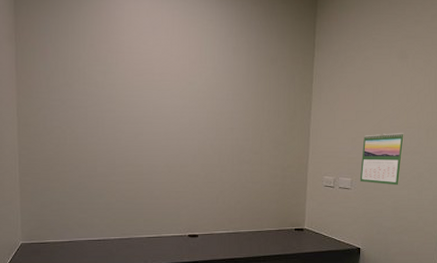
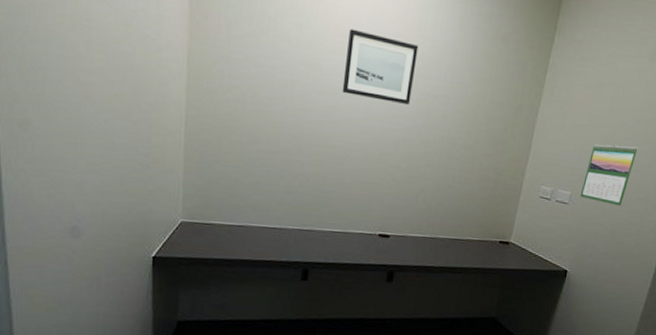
wall art: none [143,69,202,123] -> present [342,28,419,105]

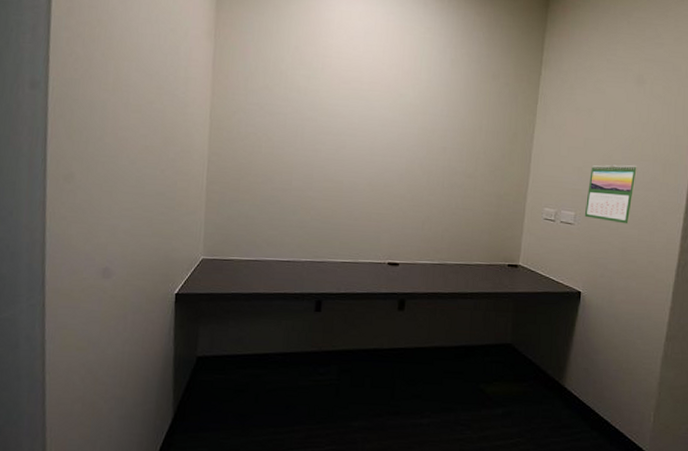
wall art: present [342,28,419,105] -> none [347,76,415,139]

